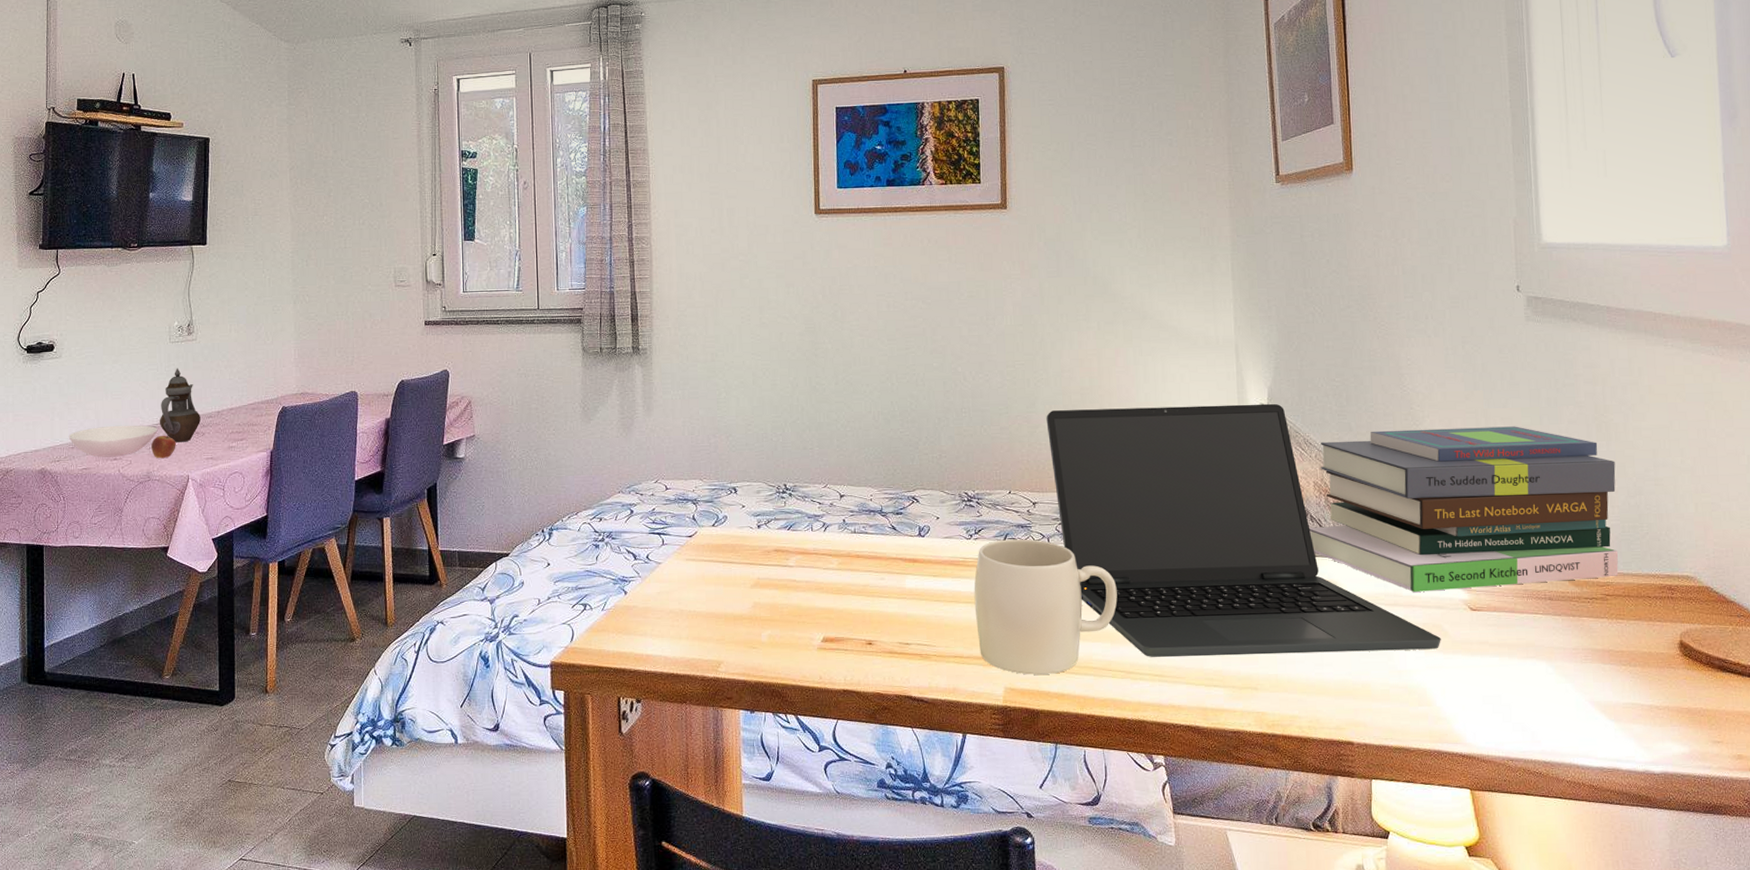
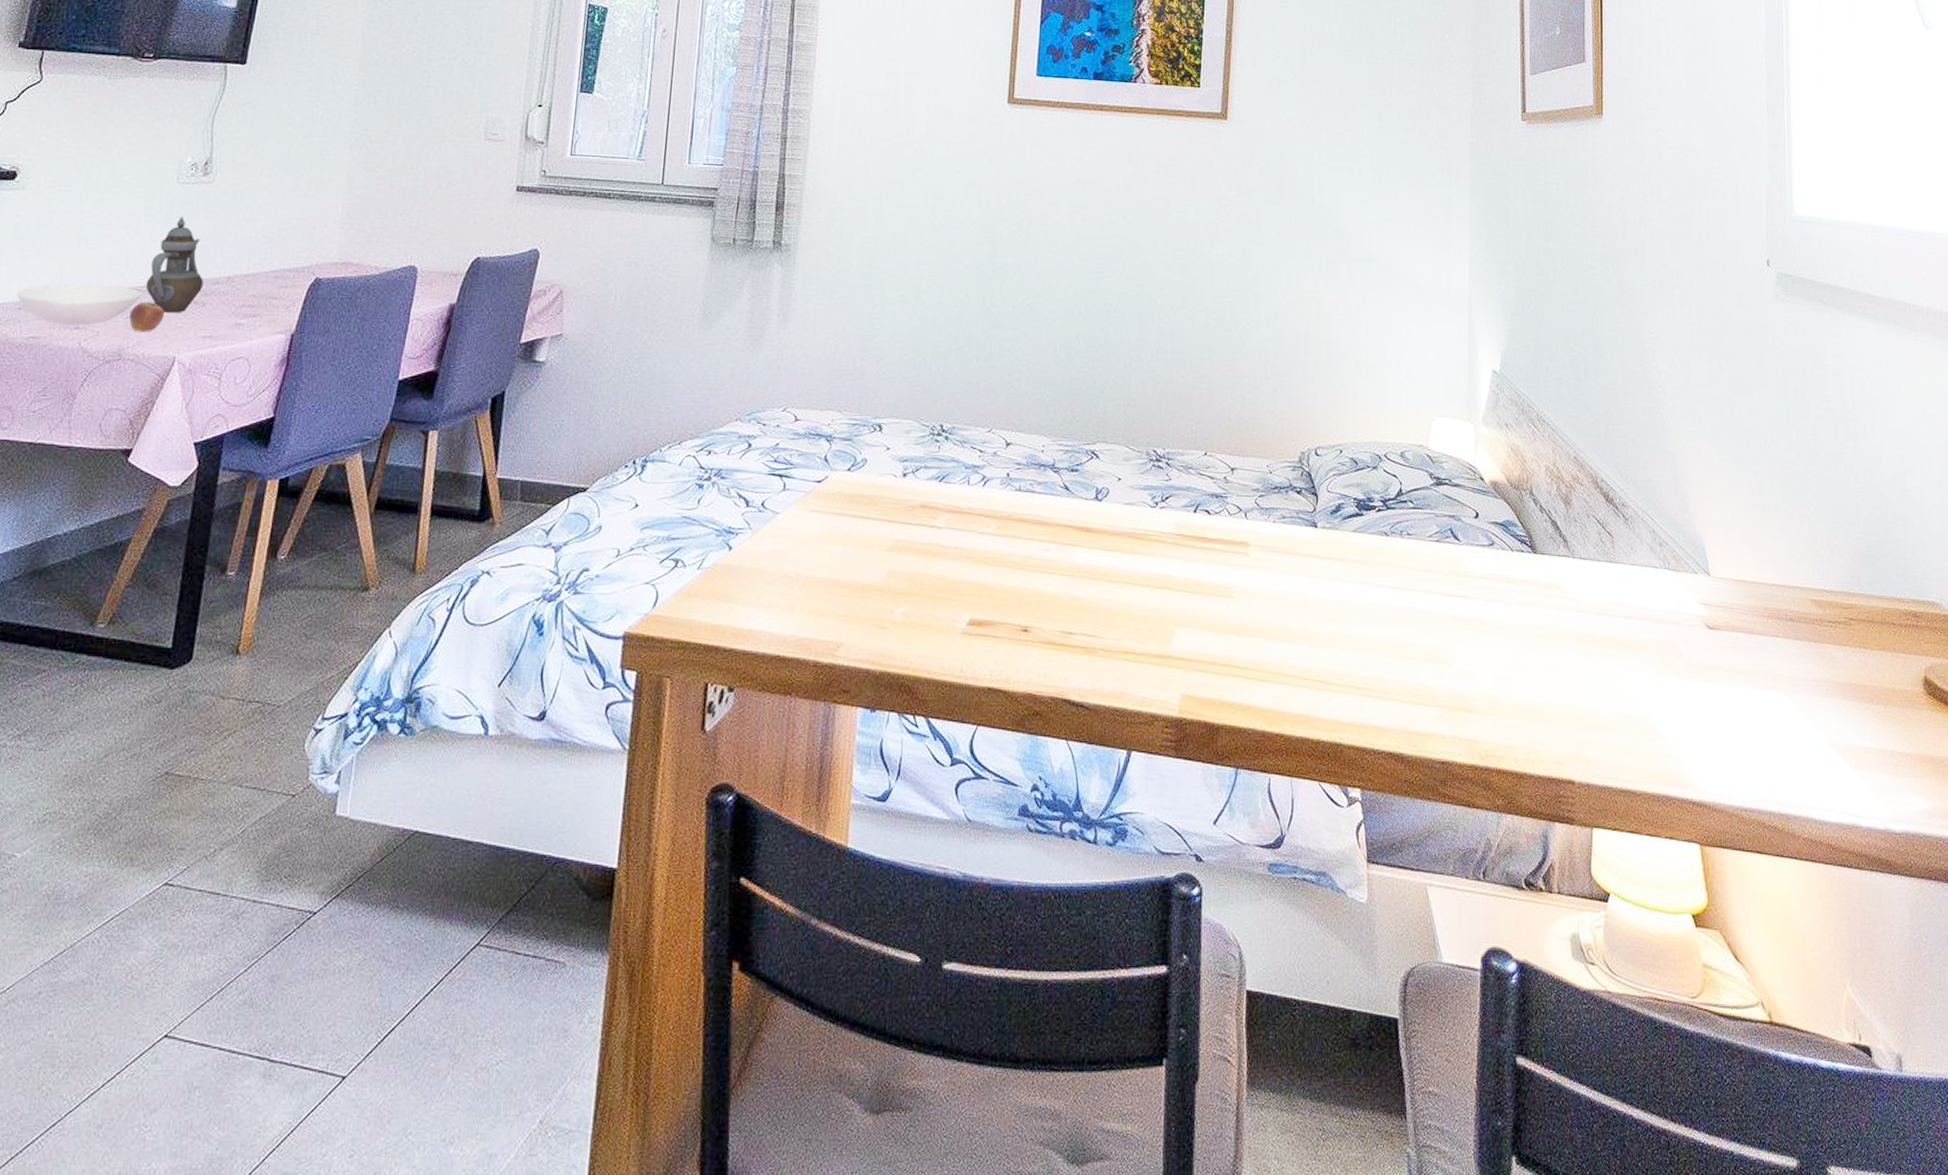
mug: present [974,539,1118,675] -> none [1153,510,1320,680]
laptop: present [1046,403,1441,657] -> none [1253,359,1675,673]
books: present [1309,426,1619,592] -> none [1538,411,1863,604]

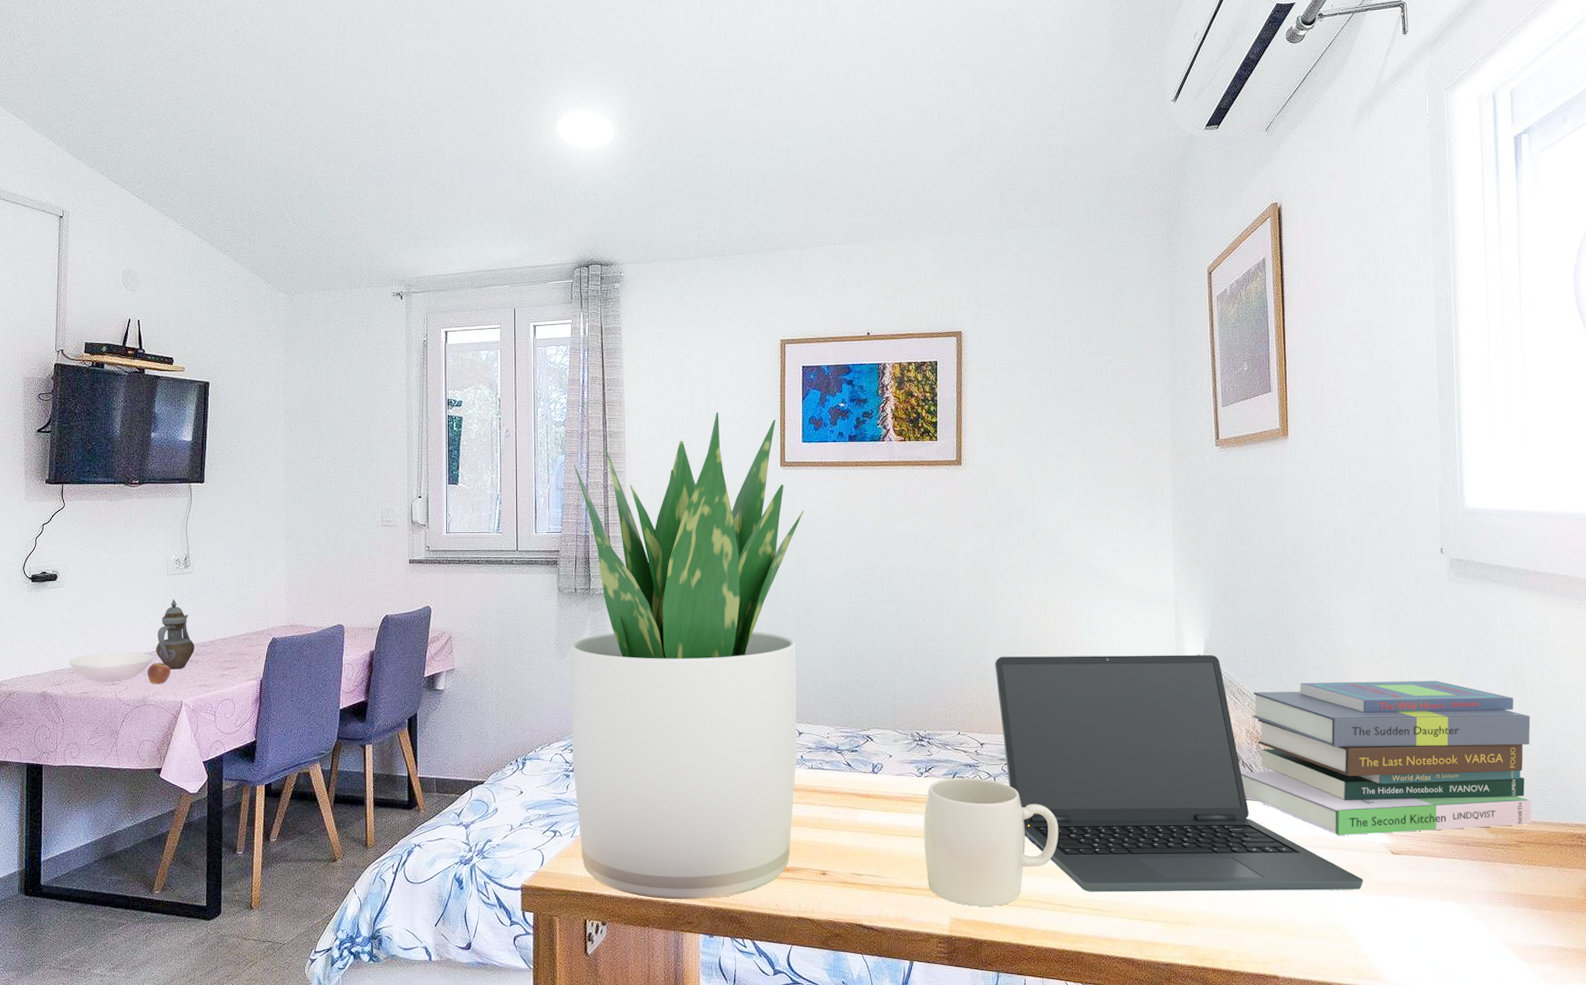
planter: none [708,30,1033,660] -> present [571,412,804,900]
mug: none [1153,510,1320,680] -> present [923,777,1059,906]
laptop: none [1253,359,1675,673] -> present [995,654,1363,892]
books: none [1538,411,1863,604] -> present [1241,680,1532,835]

